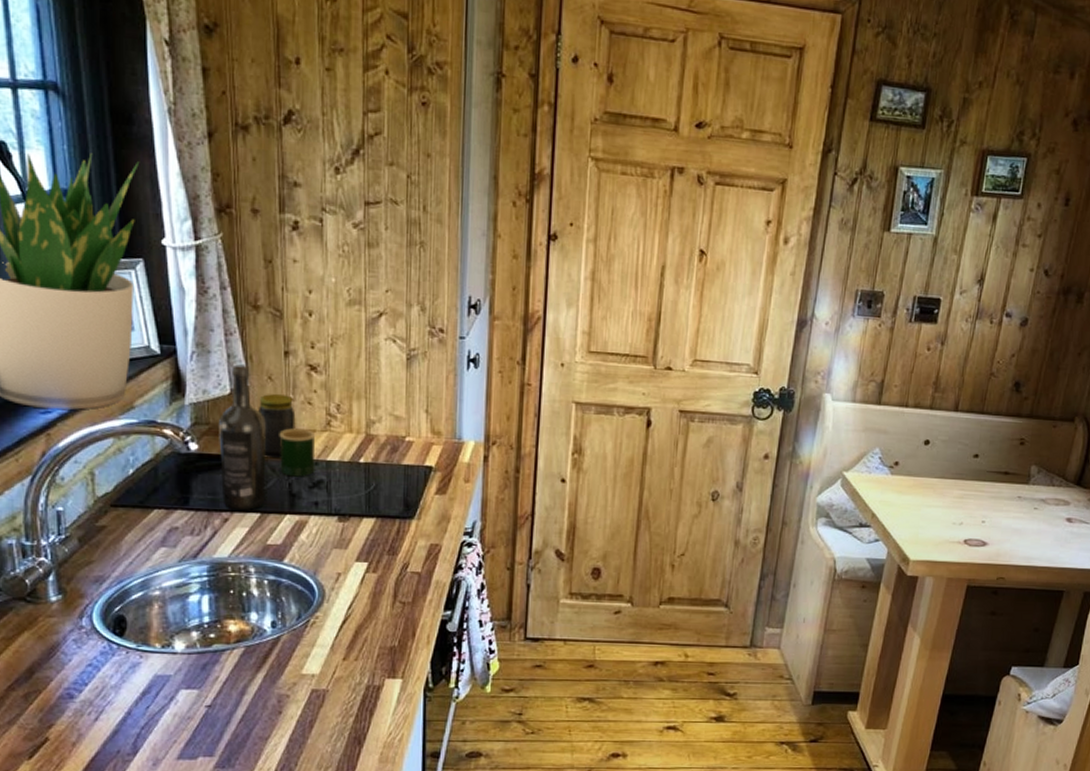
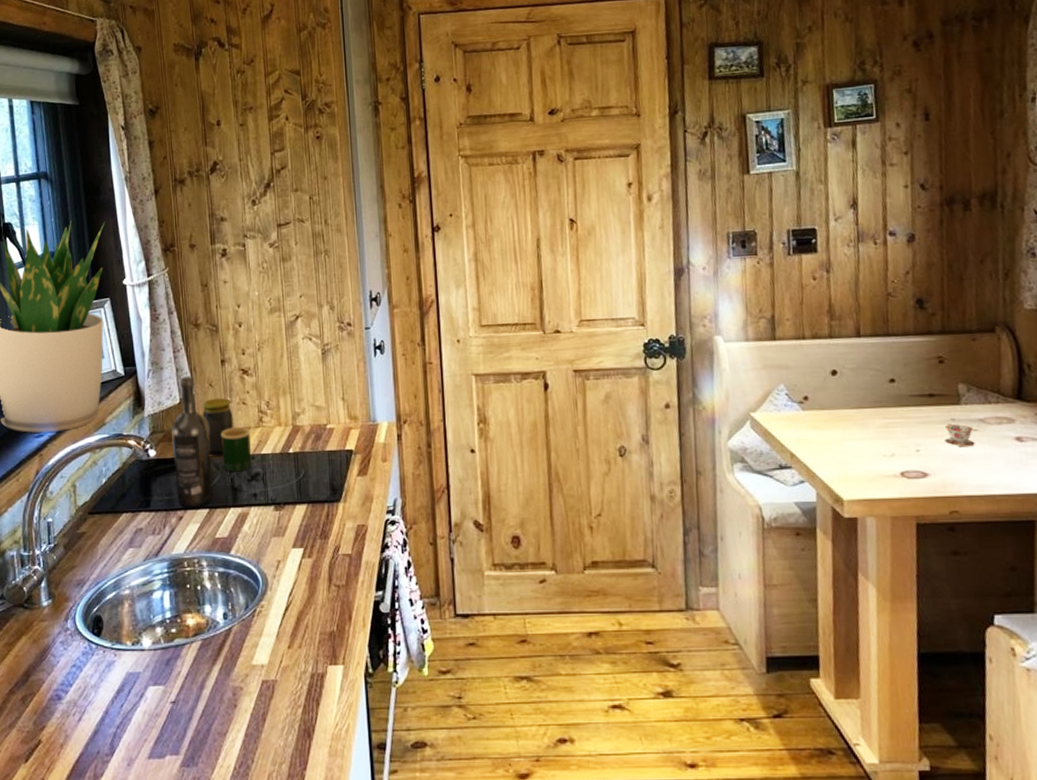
teacup: none [1008,500,1034,523] -> present [944,423,975,447]

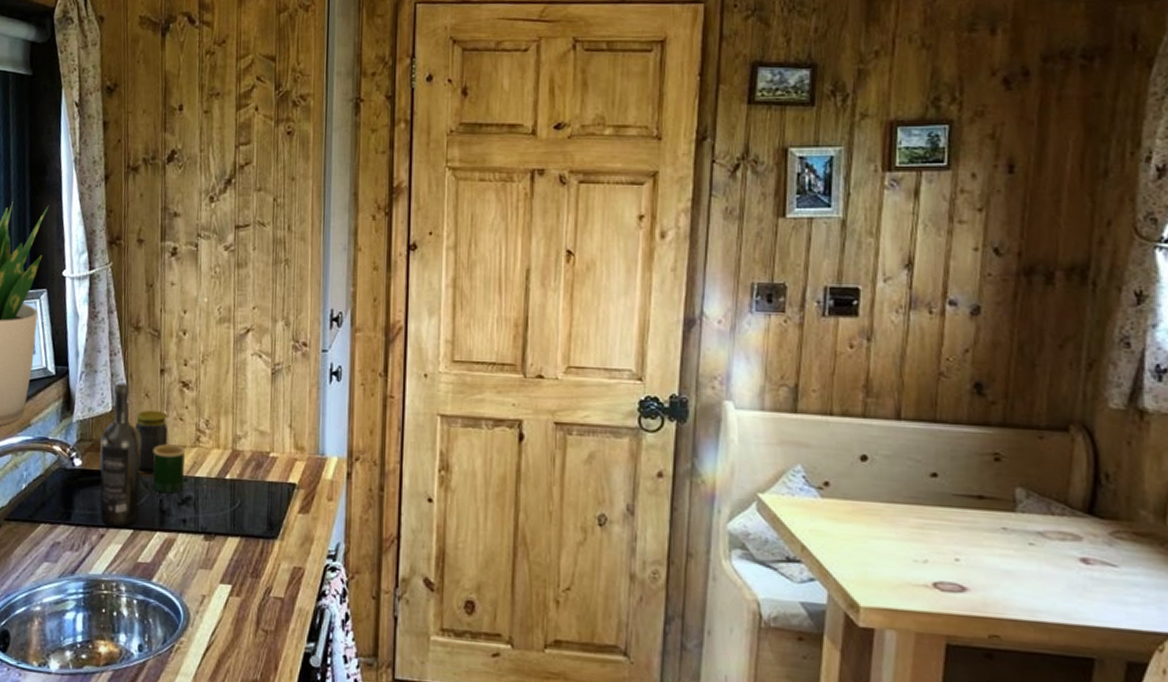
teacup: present [944,423,975,447] -> none [991,532,1029,563]

